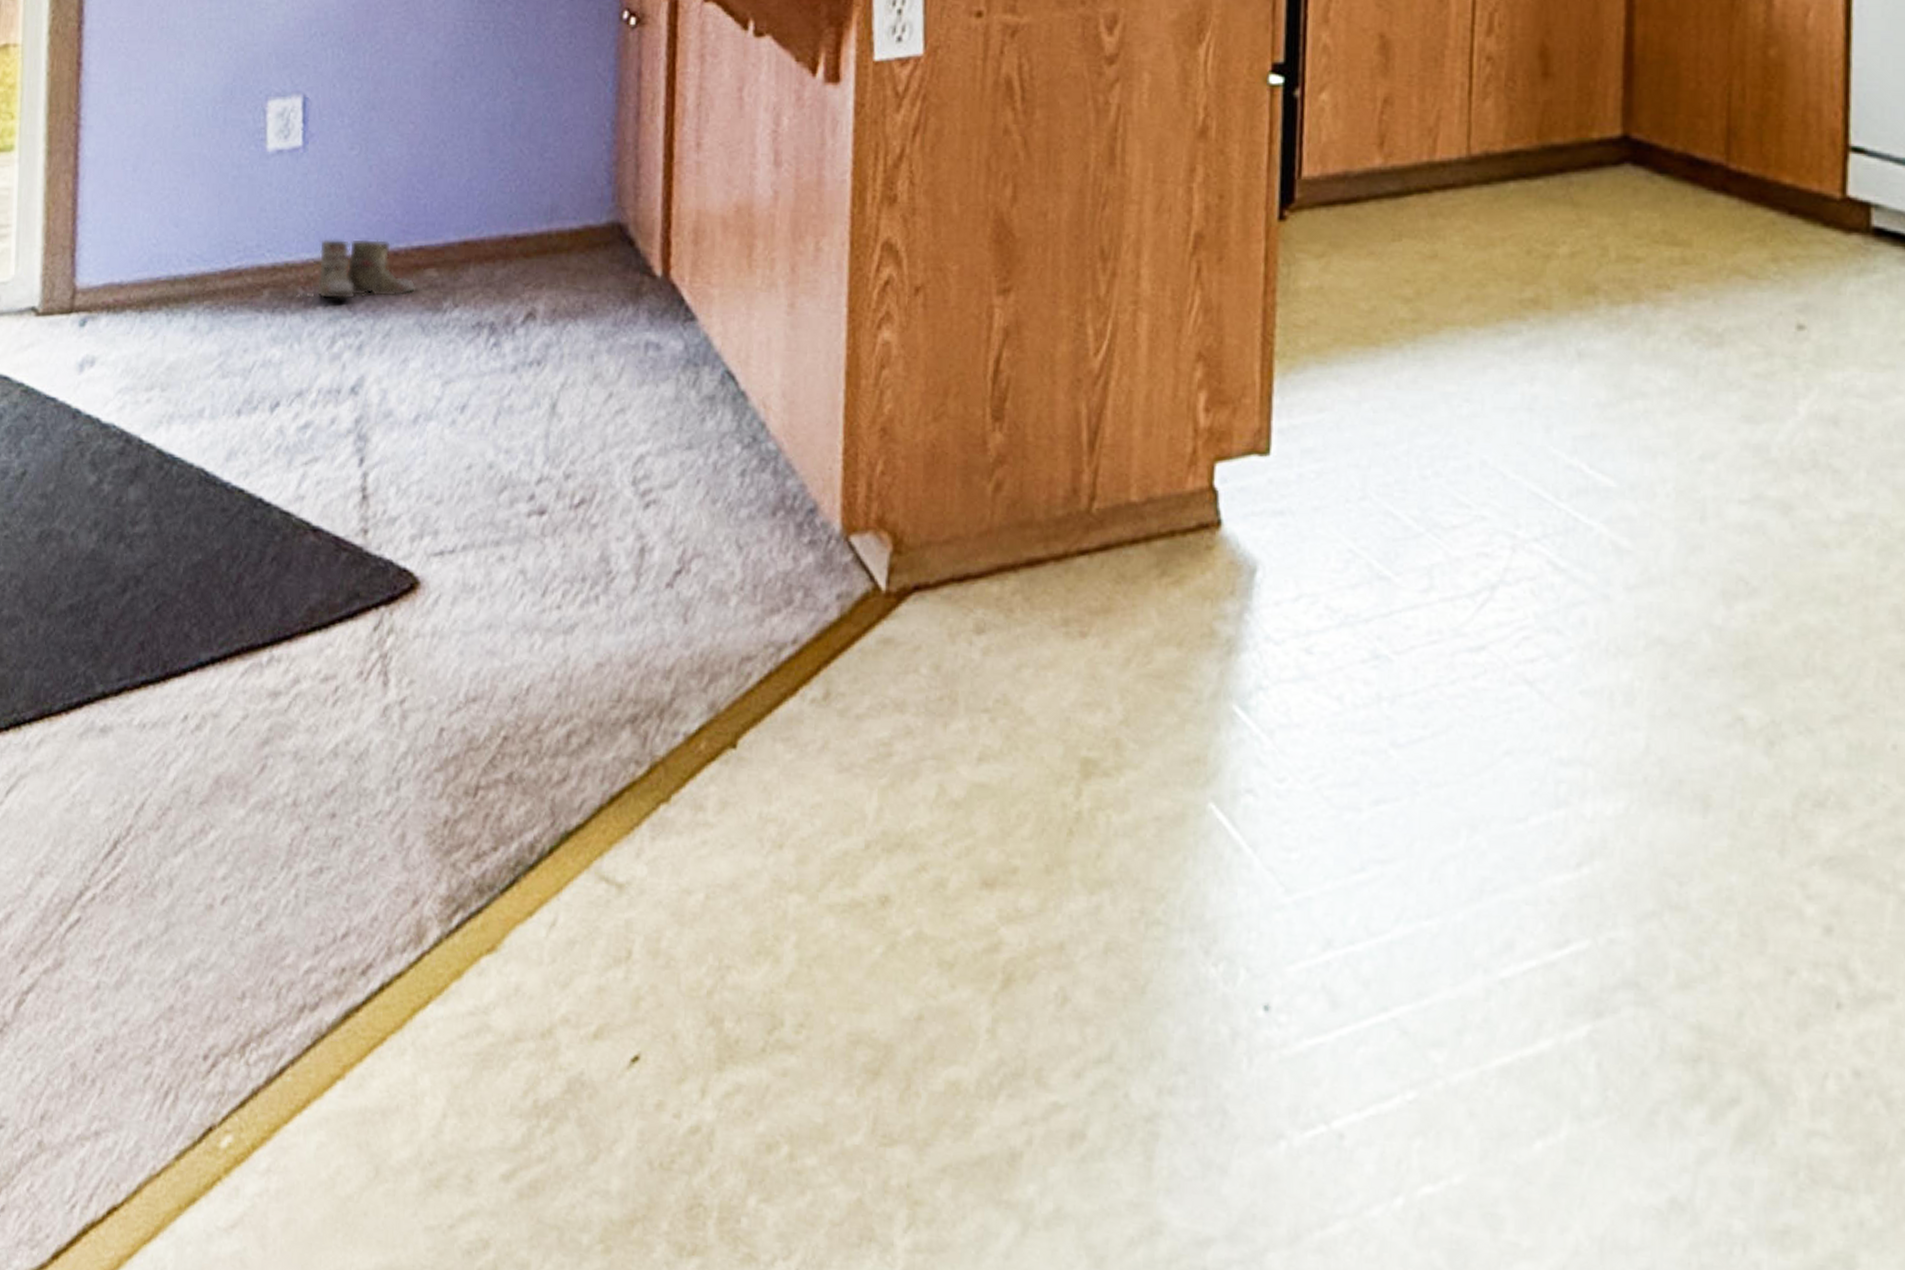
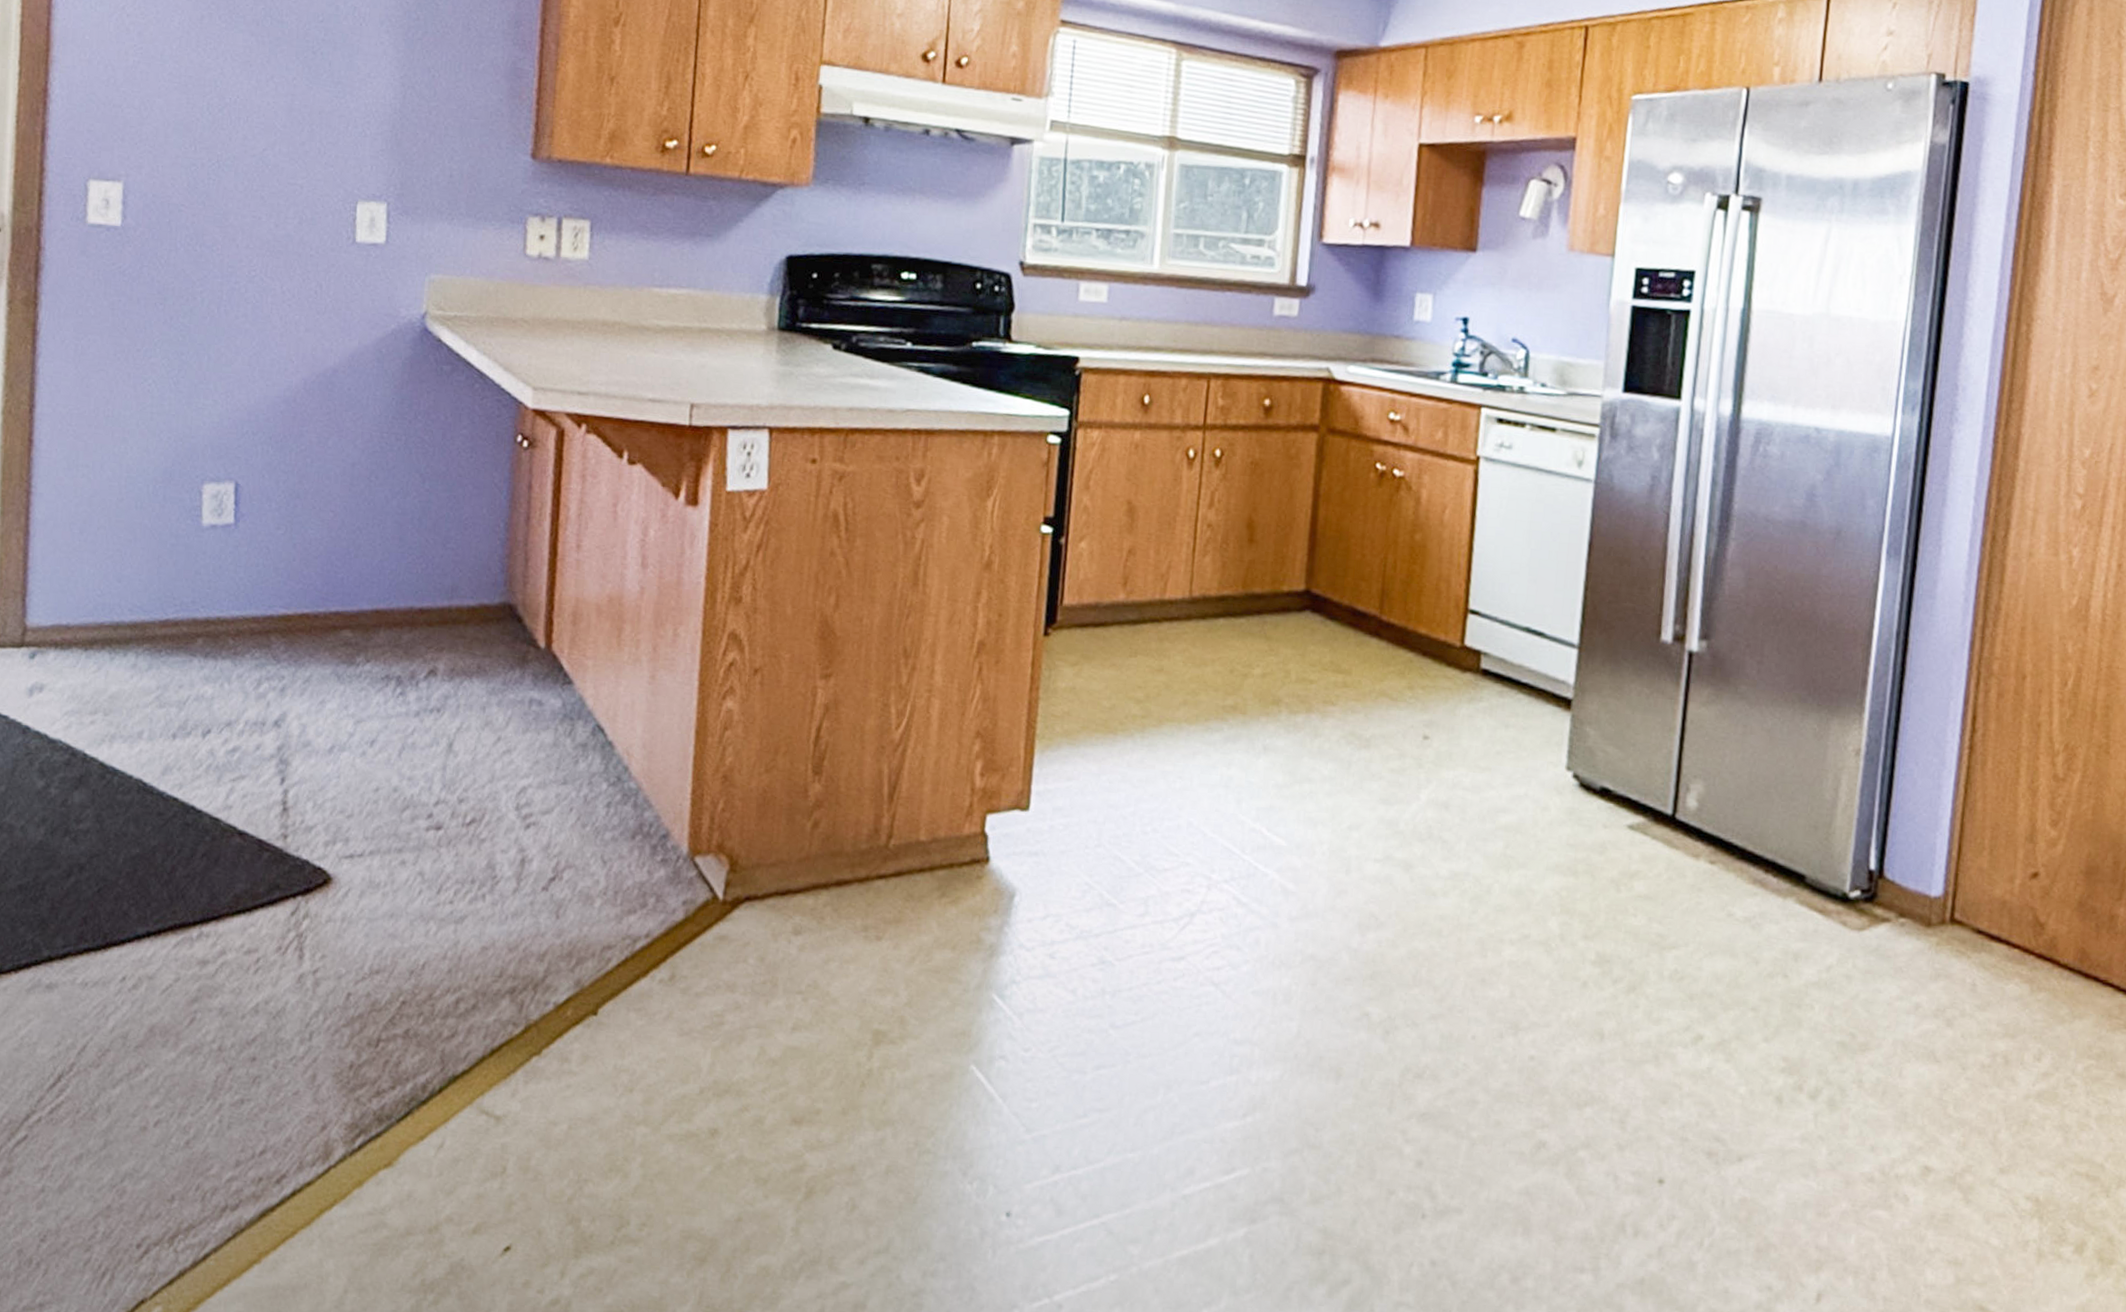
boots: present [300,238,415,300] -> none [230,600,332,651]

